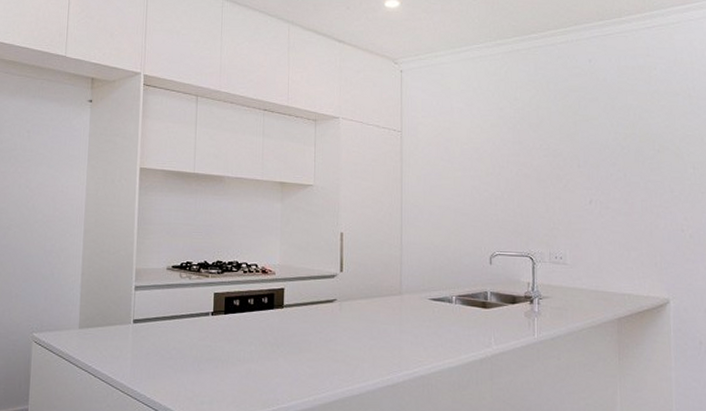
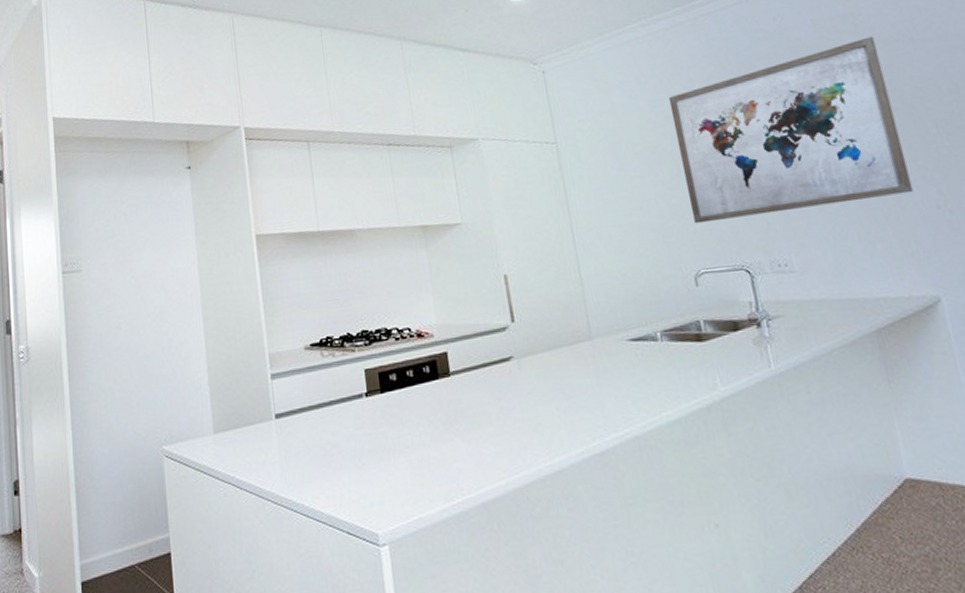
wall art: none [496,88,667,216] -> present [668,36,914,224]

